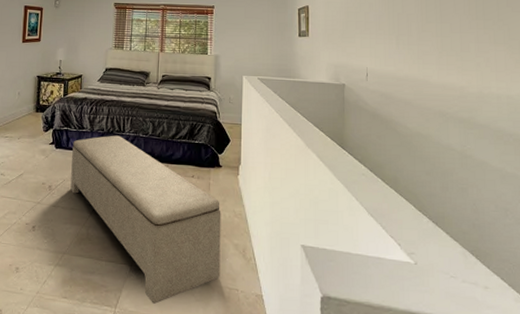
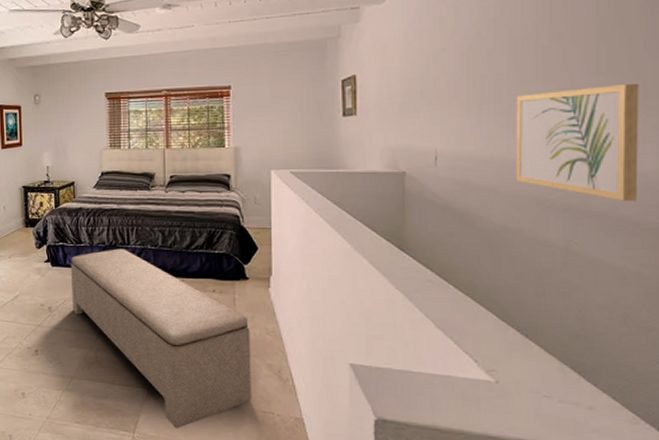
wall art: none [423,28,509,117] -> present [516,83,639,201]

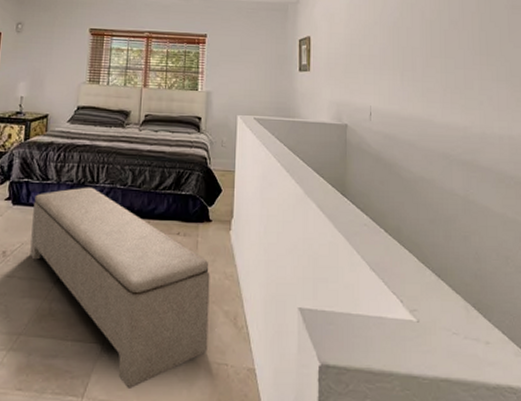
wall art: present [516,83,639,201] -> none [427,64,510,159]

